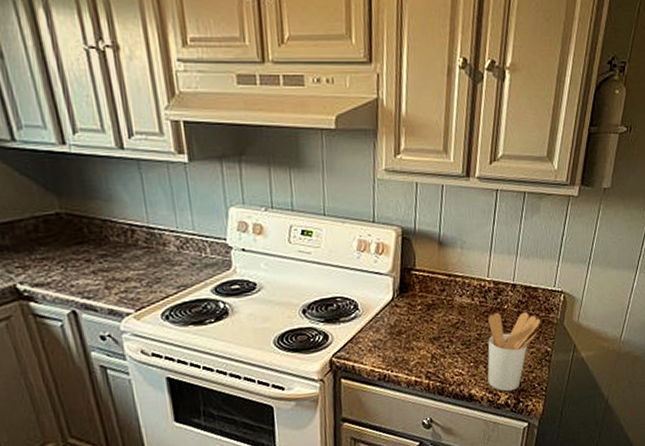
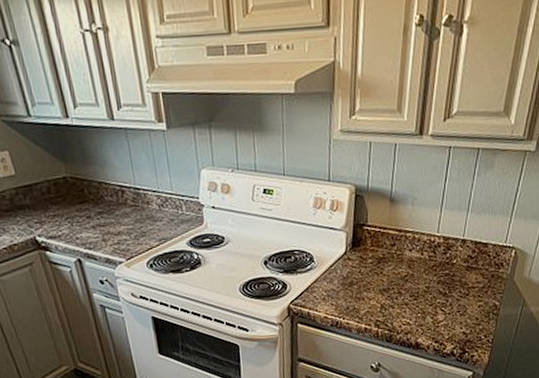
utensil holder: present [487,311,541,392] -> none [434,266,490,342]

